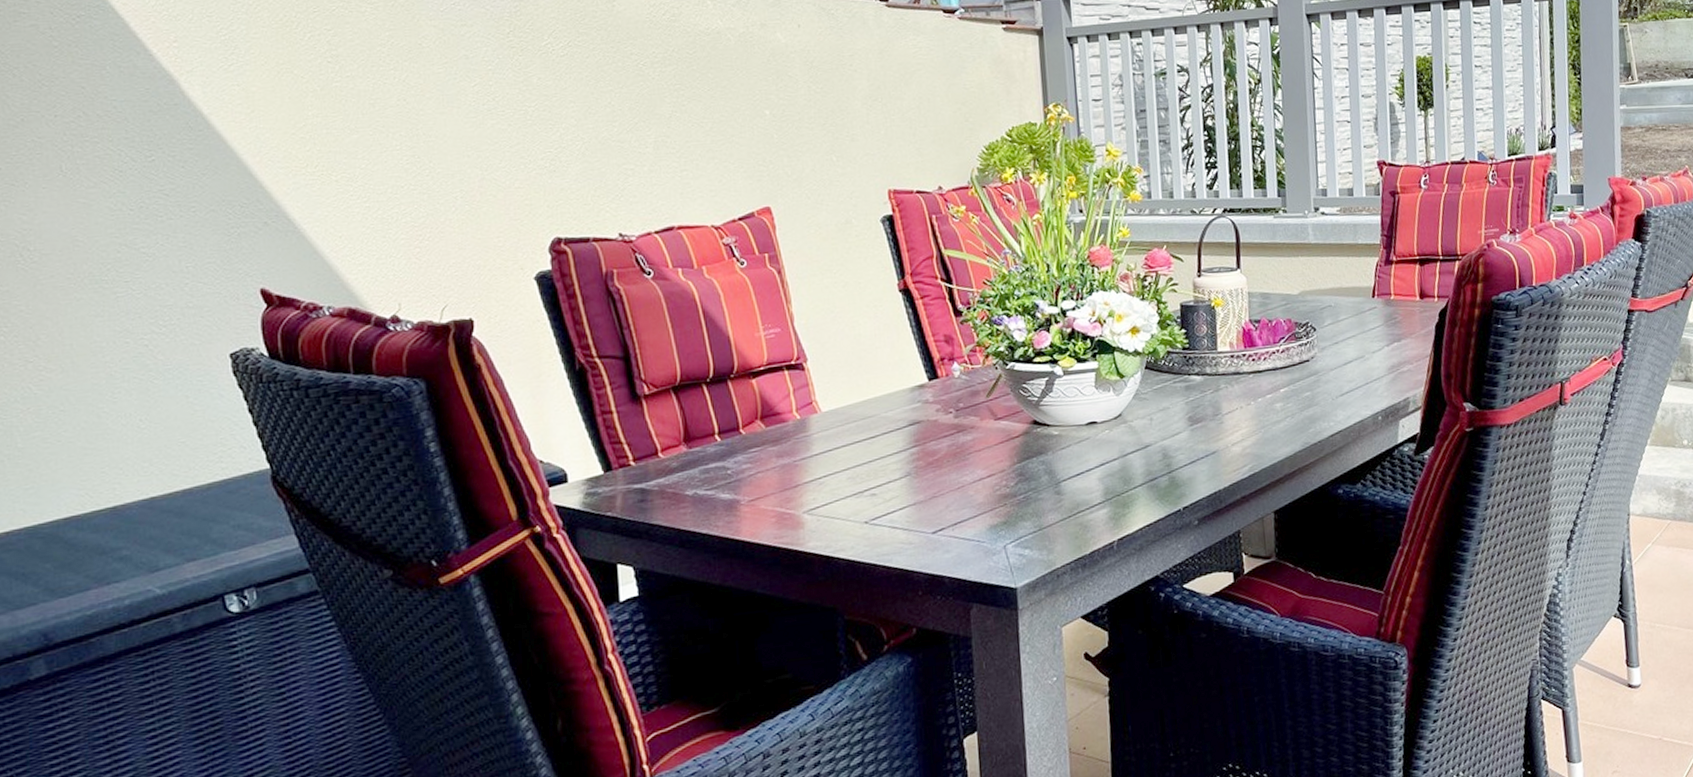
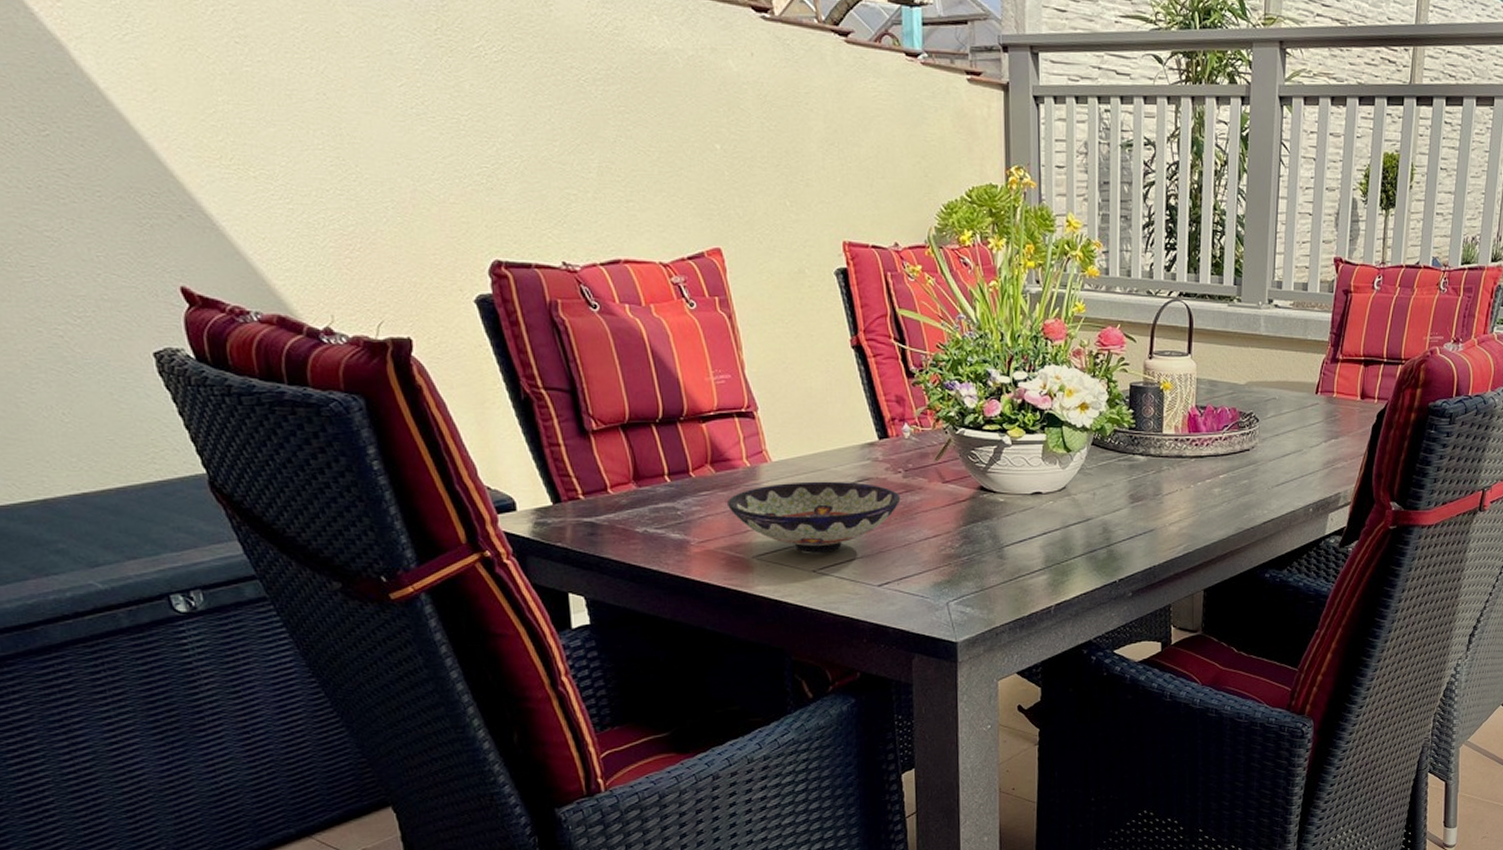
bowl: none [778,426,953,504] -> present [728,481,901,553]

